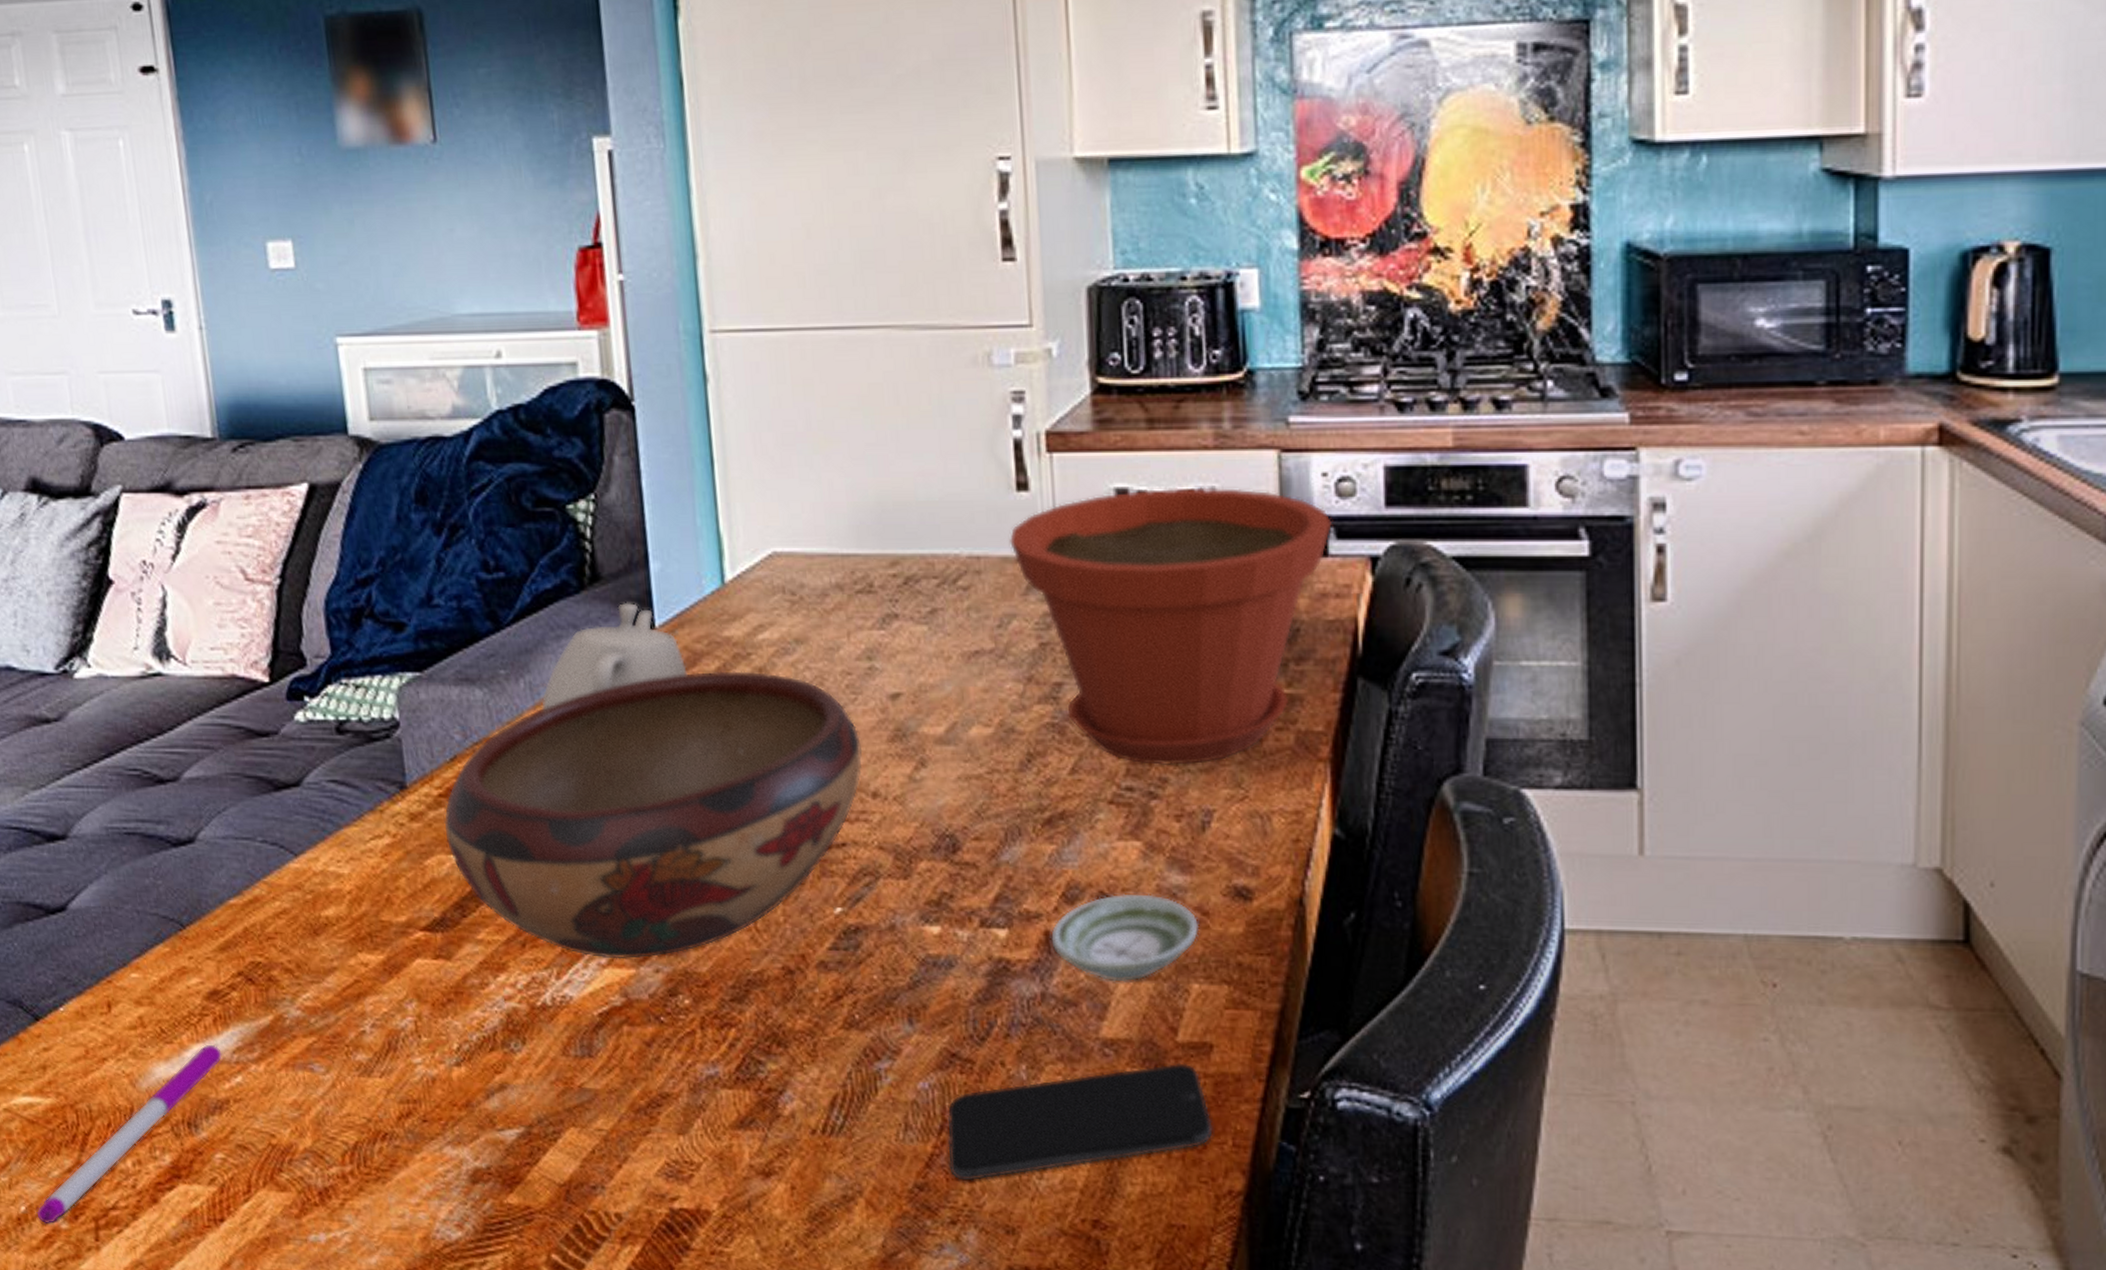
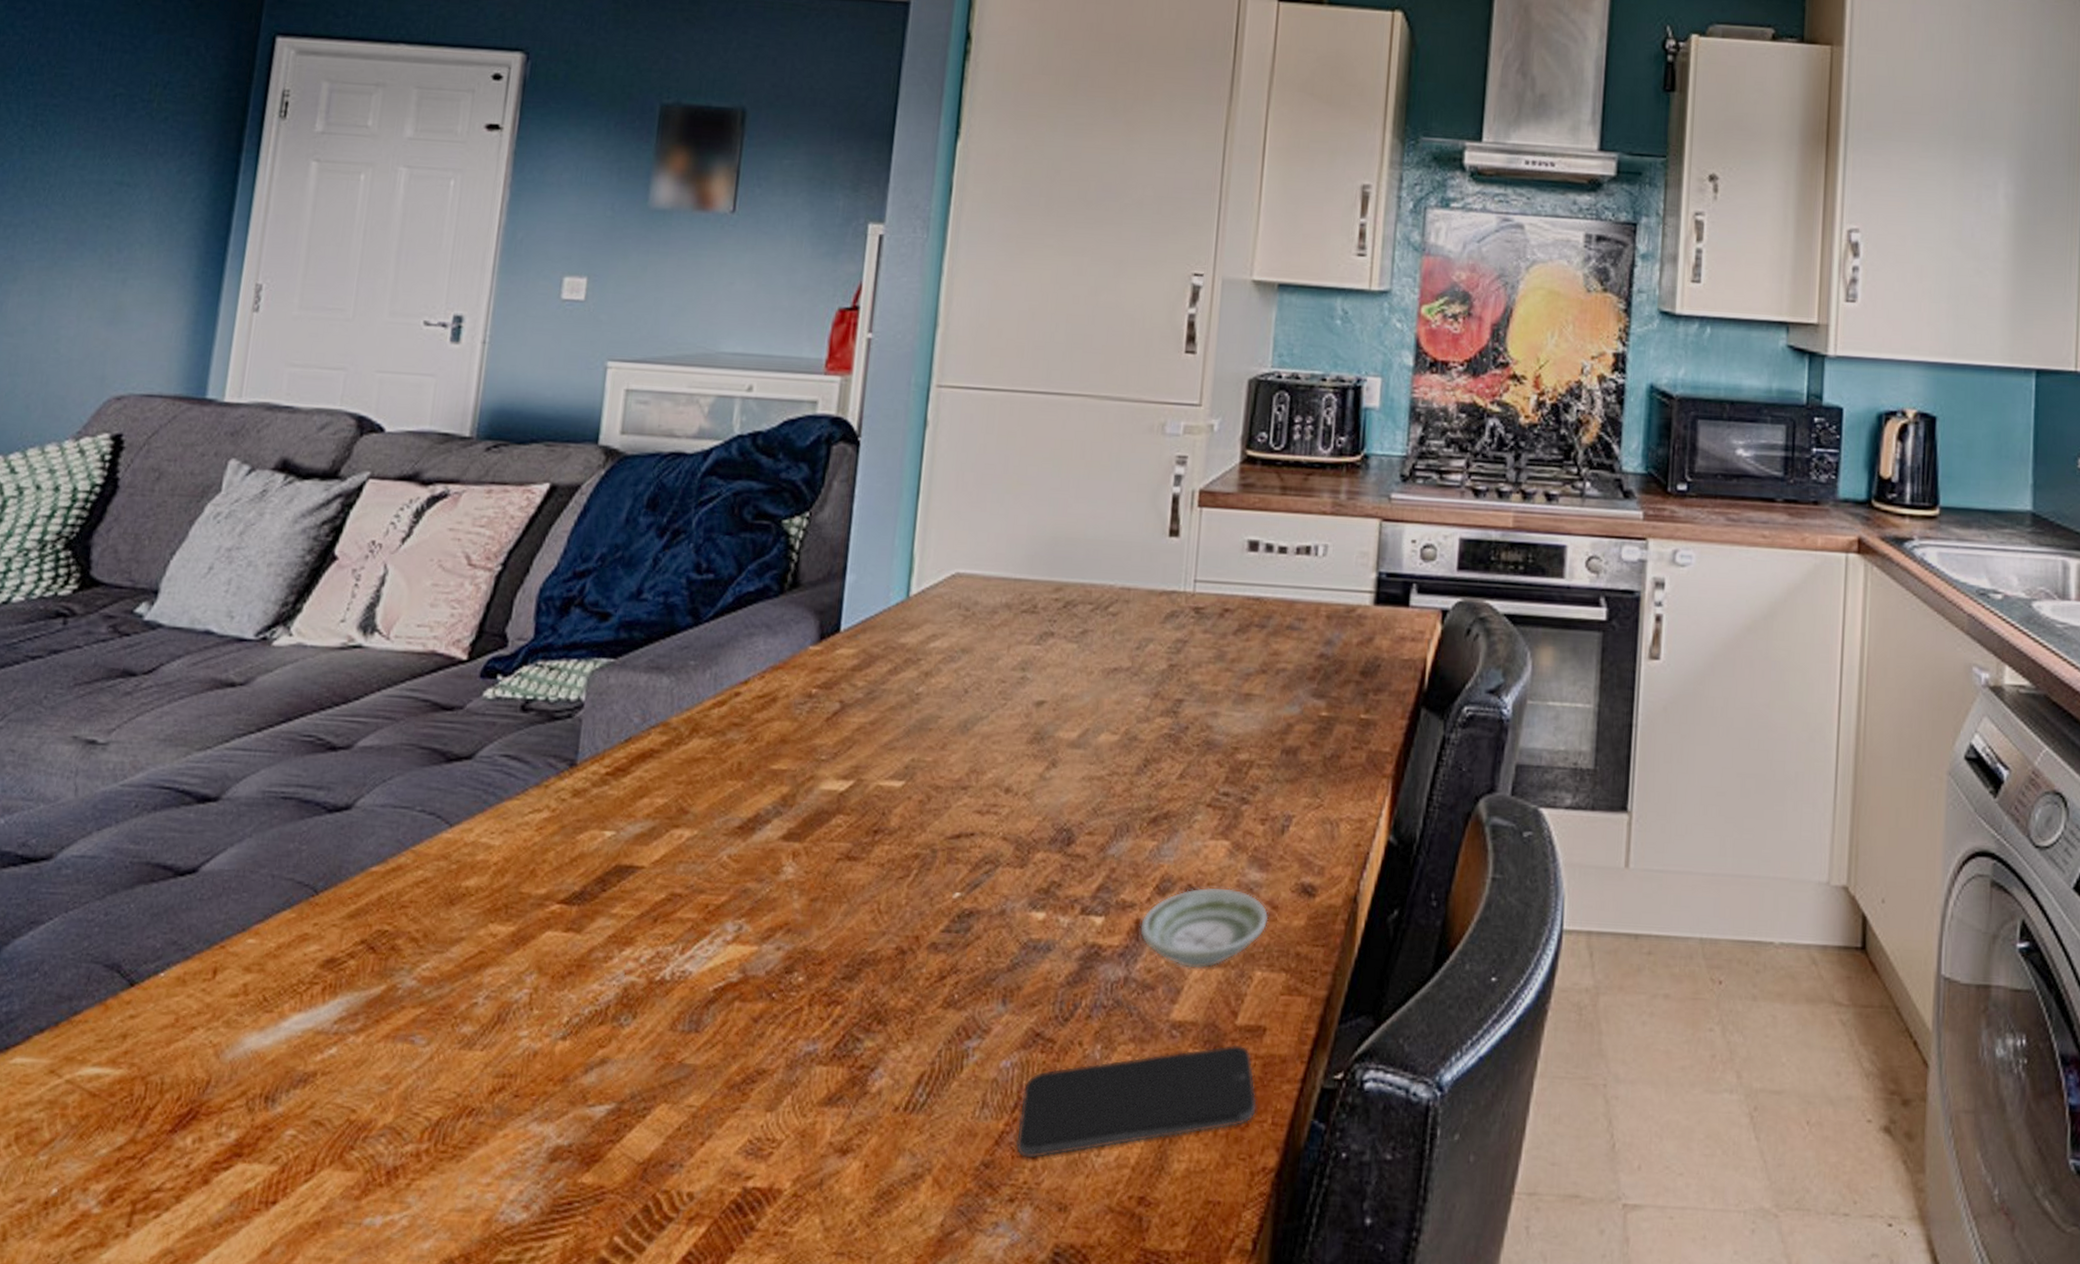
pen: present [36,1044,223,1225] -> none [68,1014,322,1209]
decorative bowl: present [443,671,863,959] -> none [603,672,1004,936]
teapot: present [540,602,689,710] -> none [721,607,862,699]
plant pot: present [1008,487,1333,765] -> none [1156,543,1416,776]

